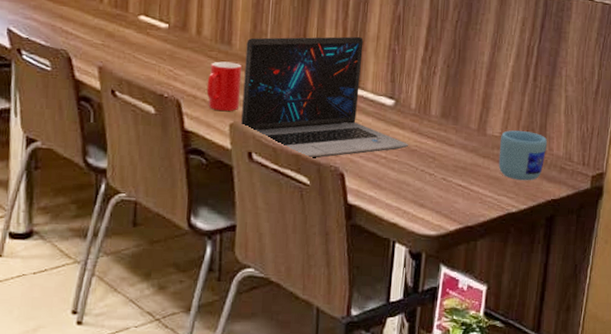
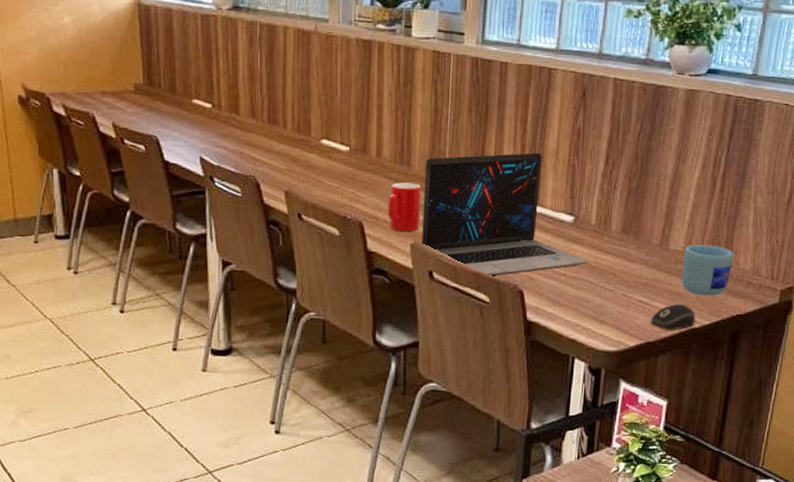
computer mouse: none [469,188,513,215] -> present [650,304,696,331]

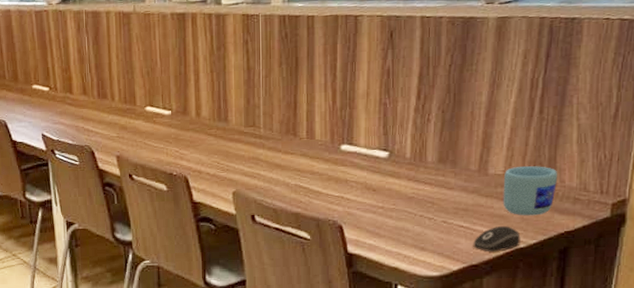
cup: present [387,182,422,232] -> none [209,136,240,182]
laptop: present [422,152,588,277] -> none [241,95,405,216]

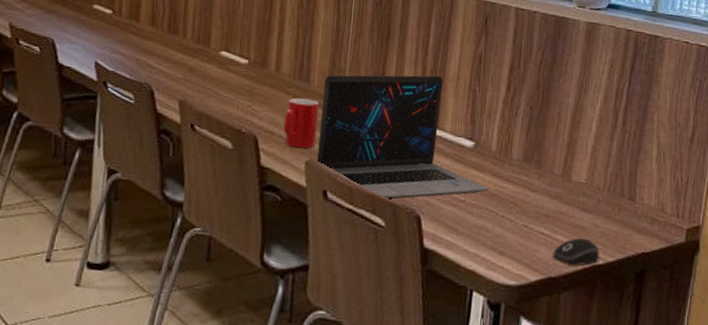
cup: none [209,136,240,182] -> present [283,98,320,149]
laptop: none [241,95,405,216] -> present [317,75,488,200]
mug: present [503,166,558,216] -> none [584,177,638,232]

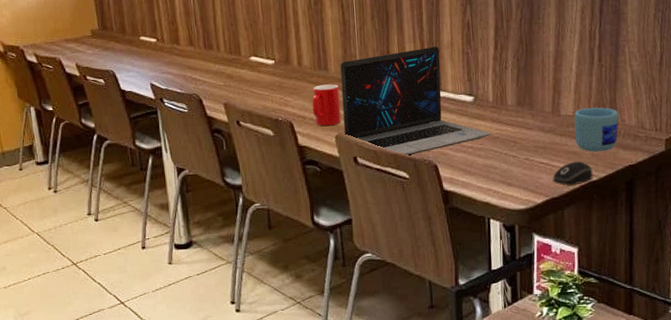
mug: none [584,177,638,232] -> present [574,107,619,152]

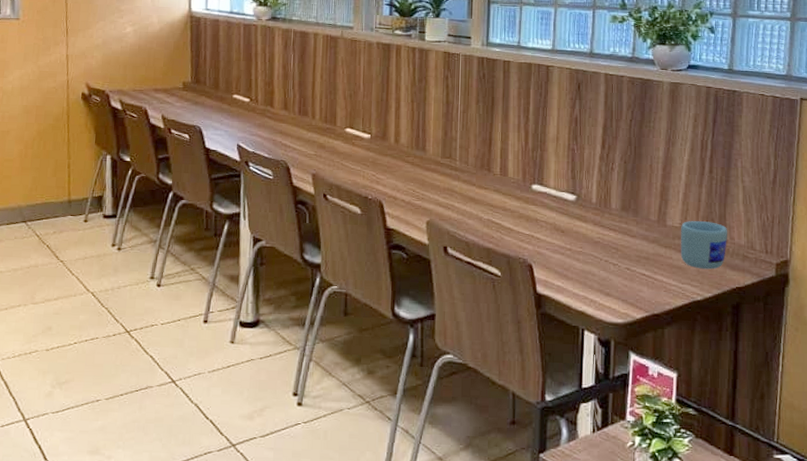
cup: present [312,84,342,126] -> none [405,165,436,210]
laptop: present [340,46,491,157] -> none [437,138,591,252]
computer mouse: present [553,161,593,186] -> none [654,277,698,303]

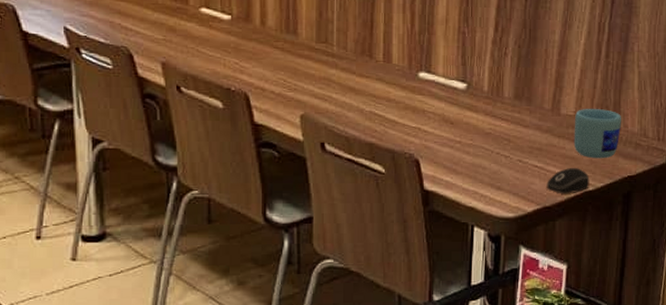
computer mouse: none [654,277,698,303] -> present [546,168,590,194]

